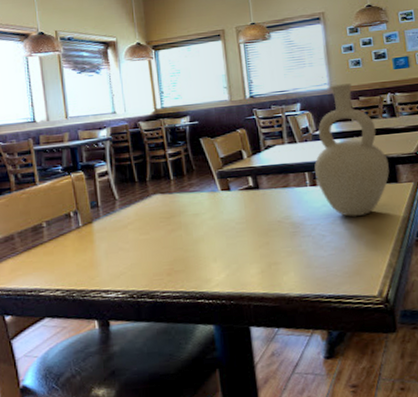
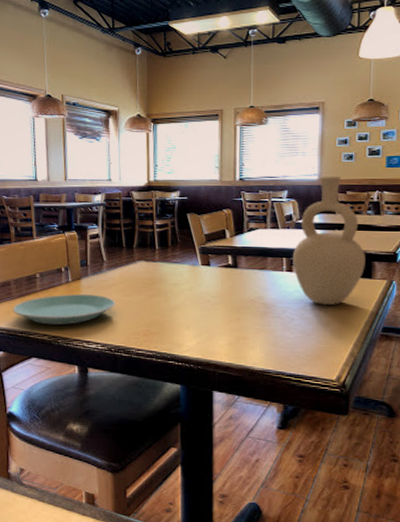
plate: none [19,237,133,278] -> present [13,294,116,325]

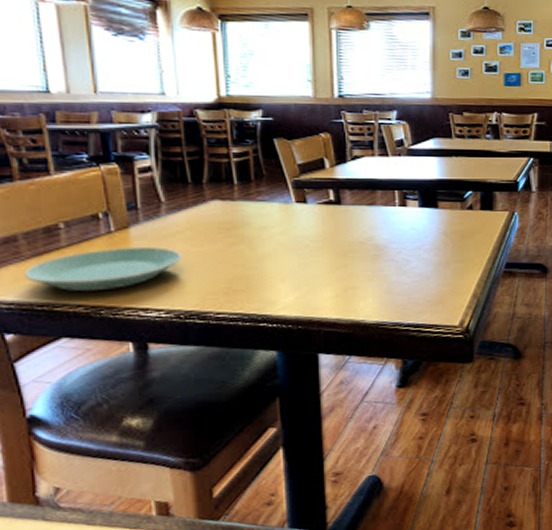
vase: present [293,176,365,305] -> none [406,95,486,242]

